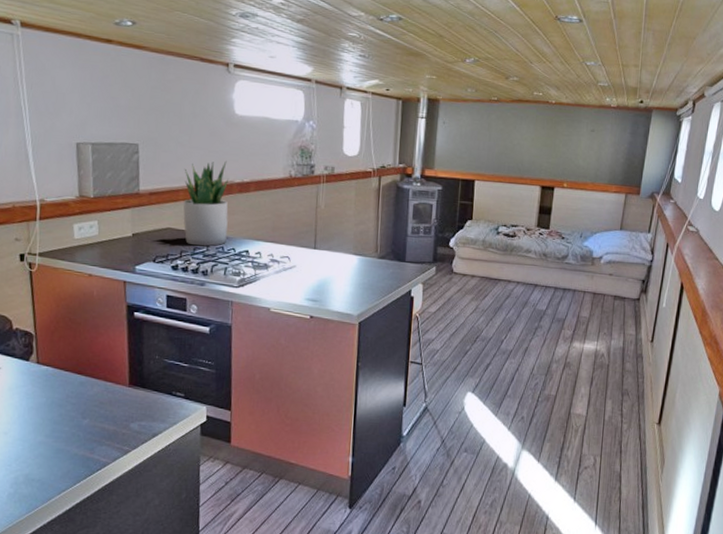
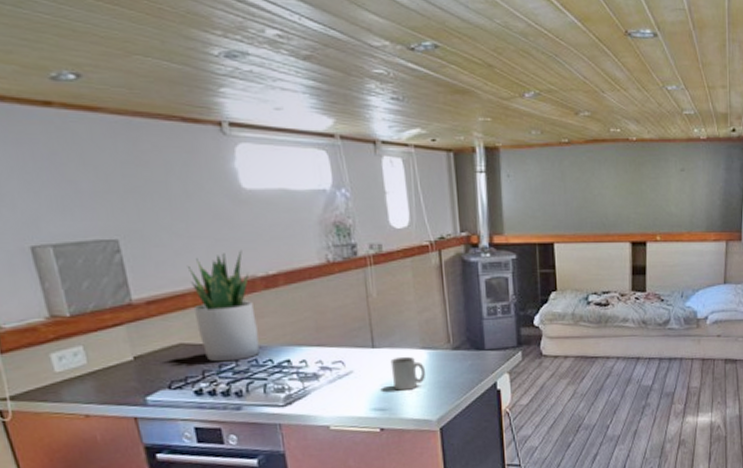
cup: none [326,259,354,287] -> present [390,356,426,391]

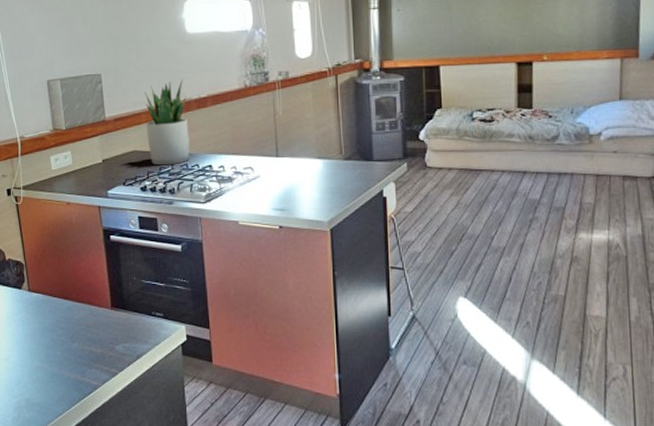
cup: present [390,356,426,391] -> none [291,164,320,194]

